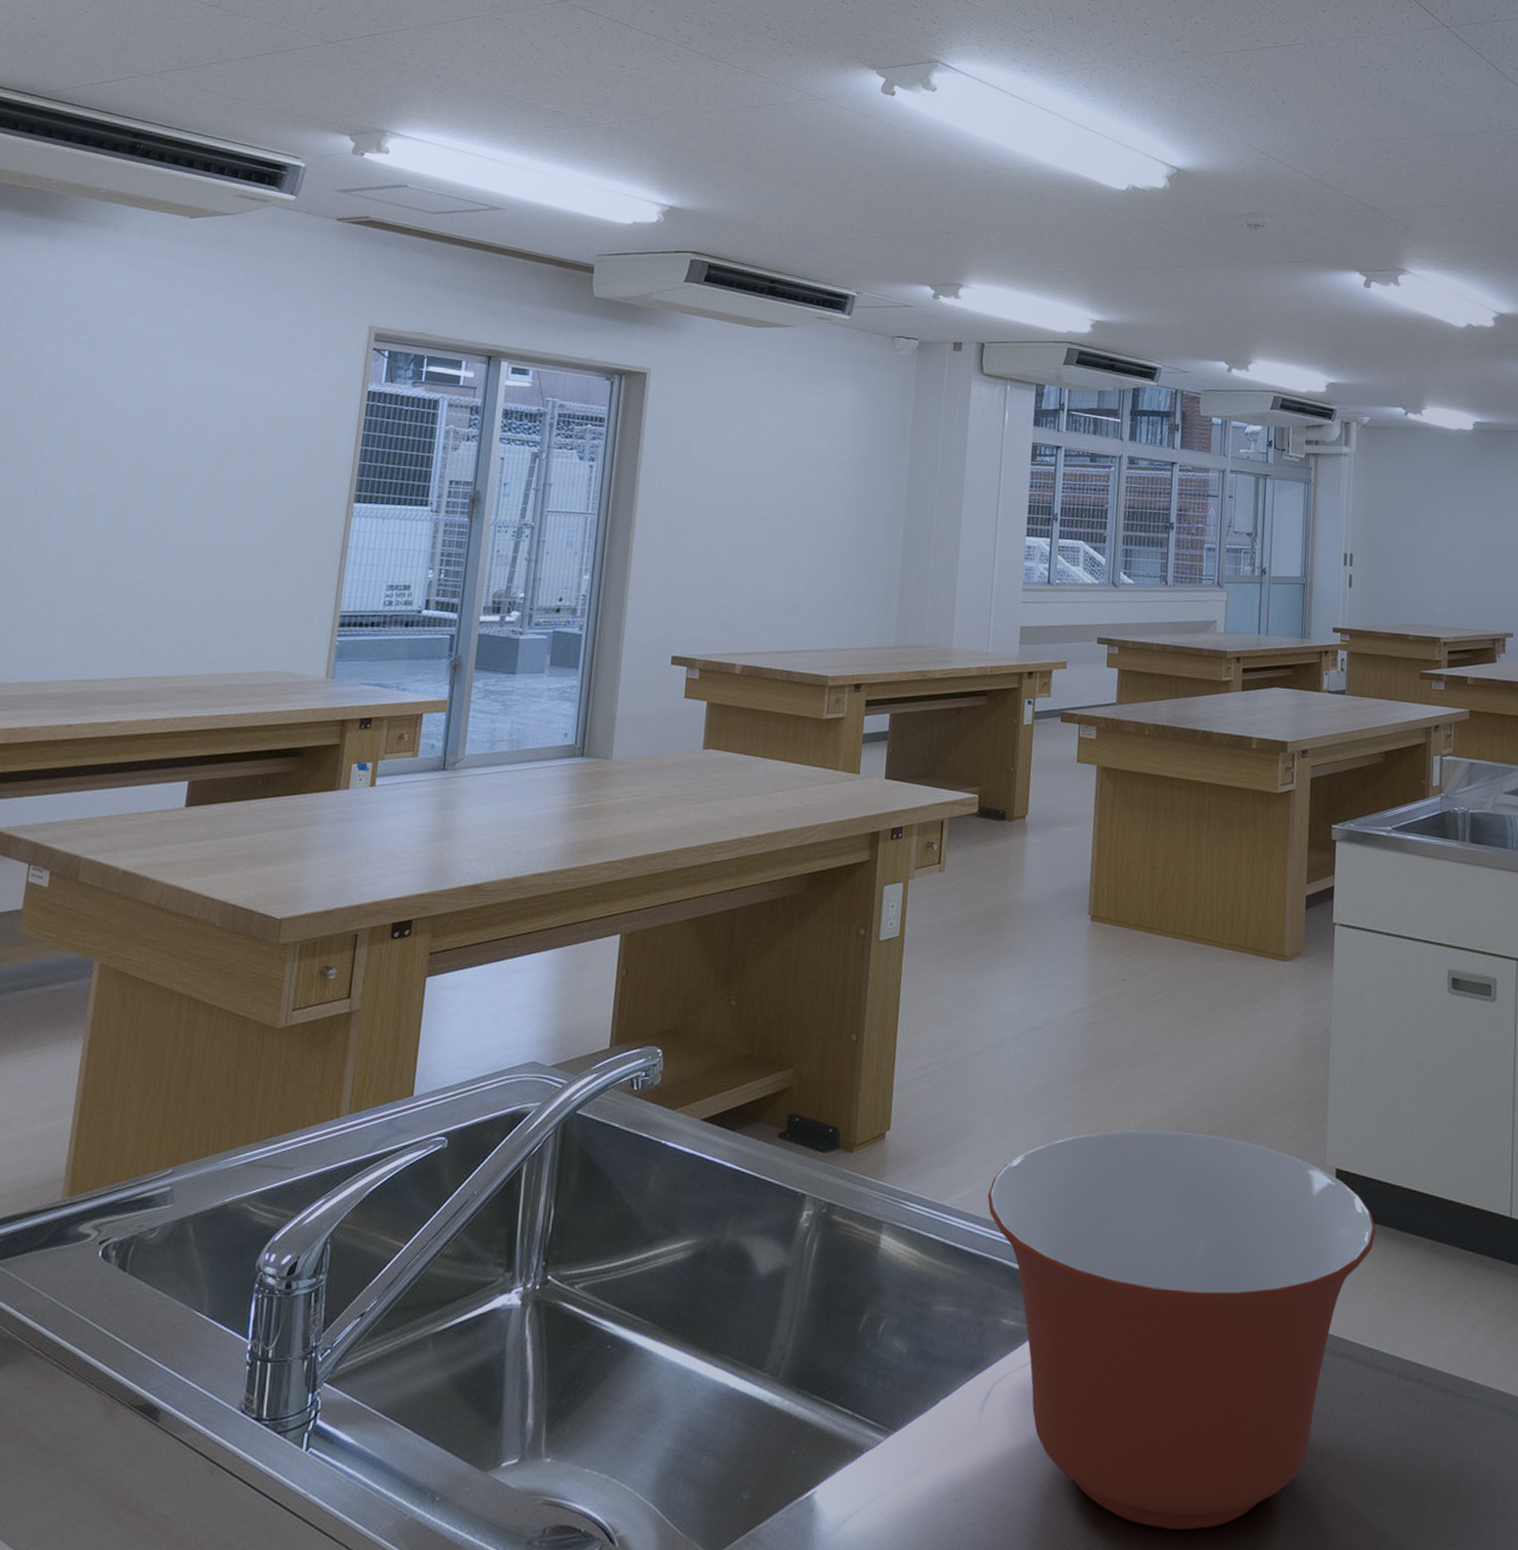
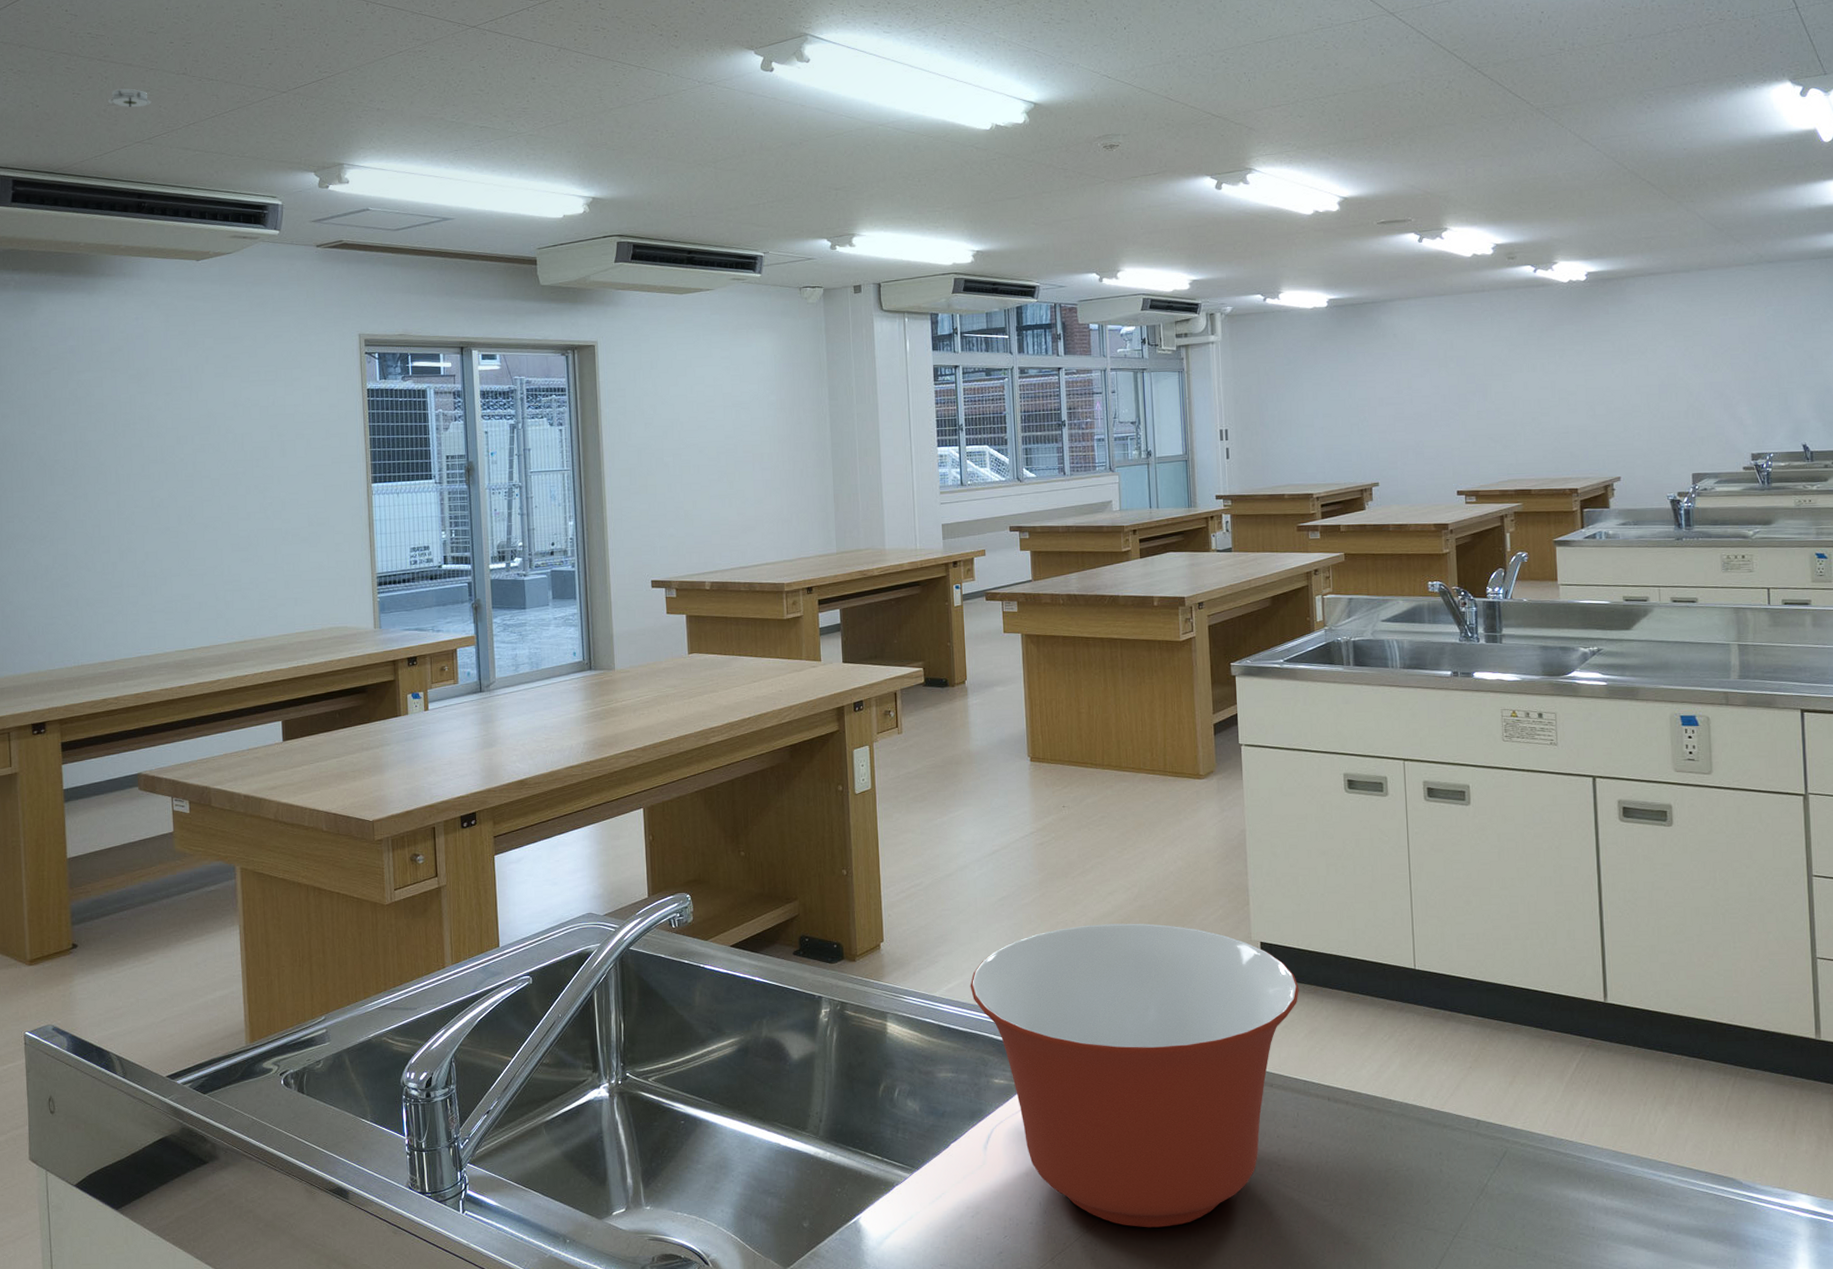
smoke detector: none [117,12,172,36] -> present [107,88,152,108]

